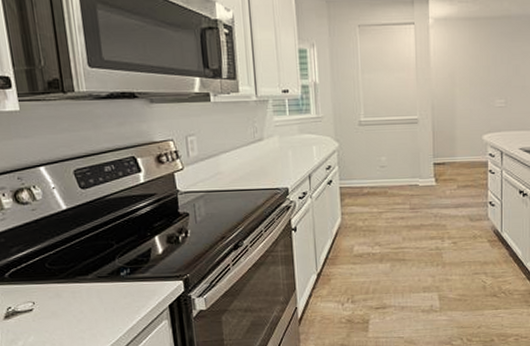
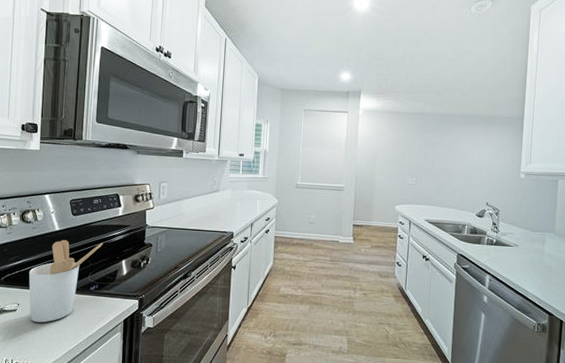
utensil holder: none [39,218,126,321] -> present [29,240,103,323]

